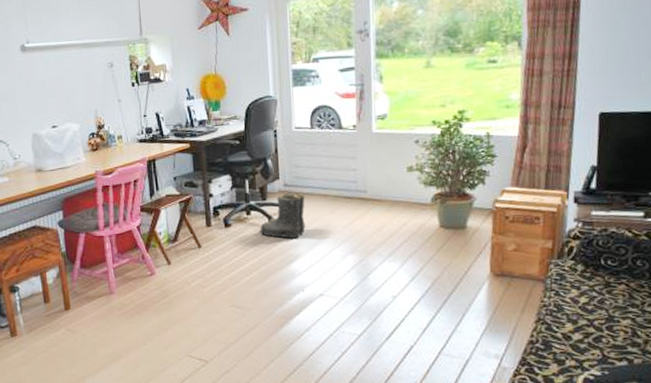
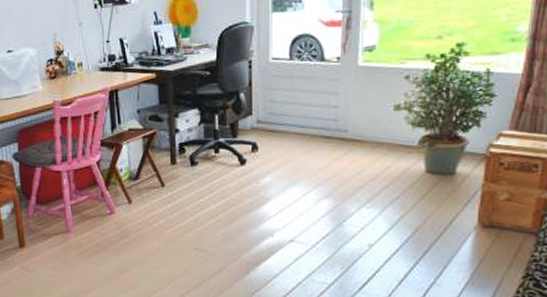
boots: present [259,192,305,238] -> none [227,130,279,180]

